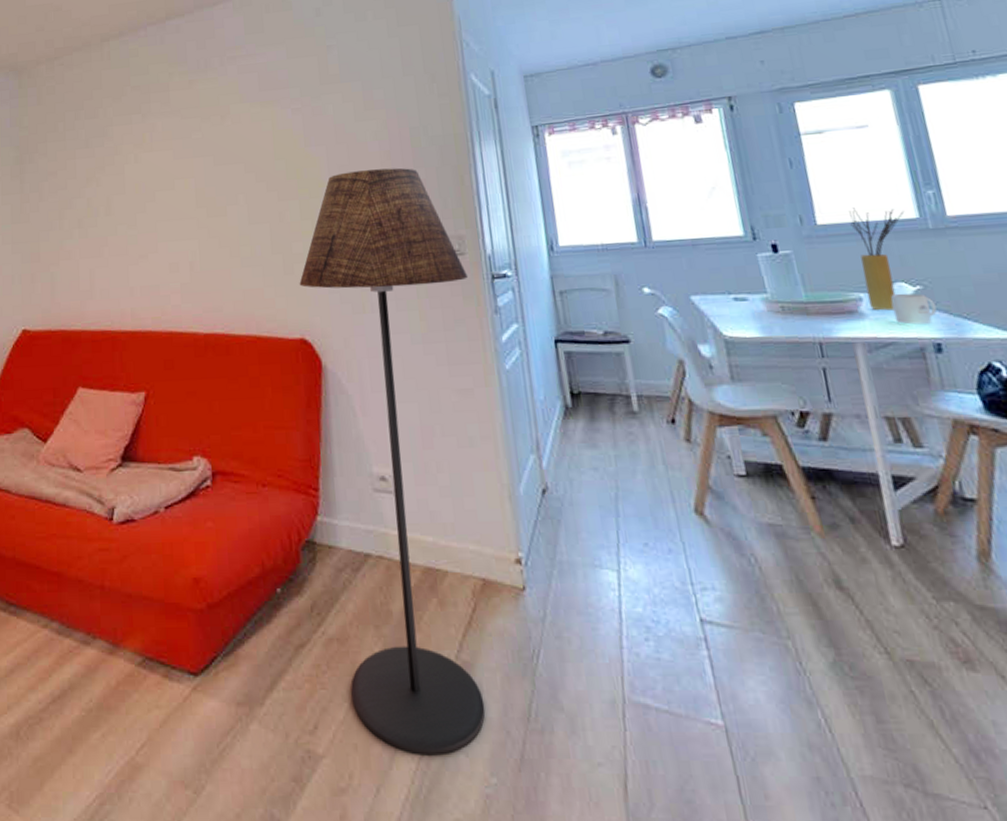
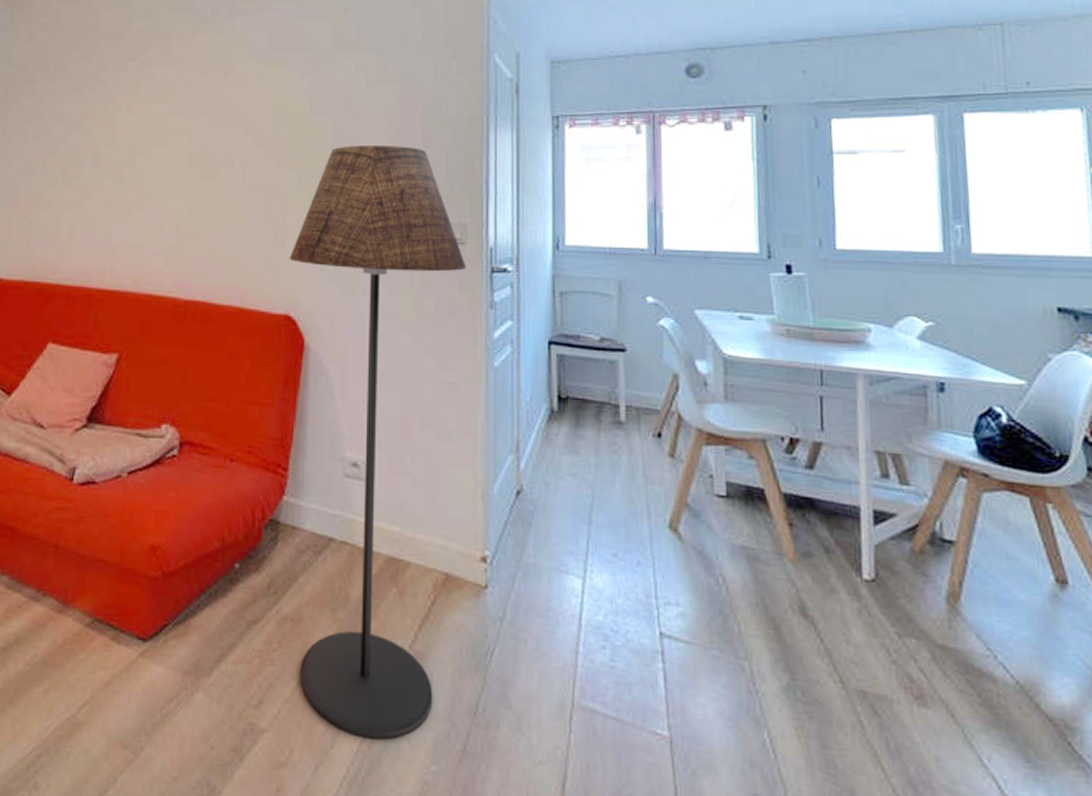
vase: present [849,207,905,311] -> none [871,235,929,345]
mug: present [891,293,937,325] -> none [900,327,946,362]

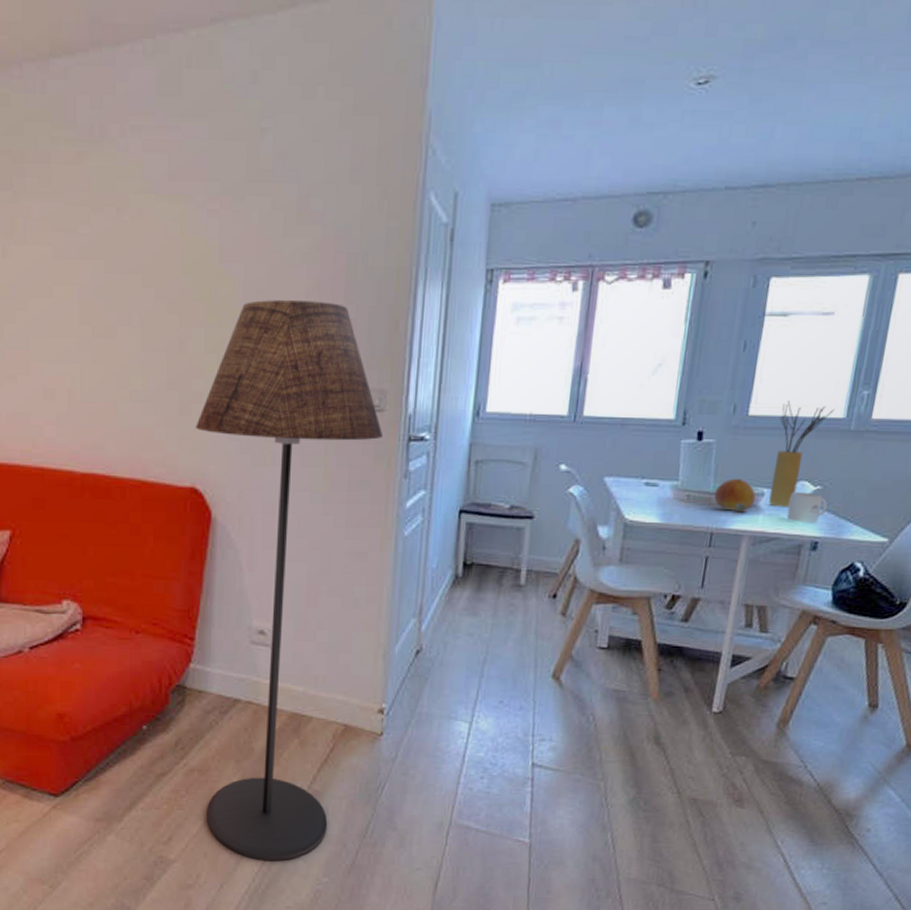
fruit: none [816,312,863,349] -> present [714,478,756,513]
vase: none [871,235,929,345] -> present [769,401,835,508]
mug: none [900,327,946,362] -> present [786,491,828,523]

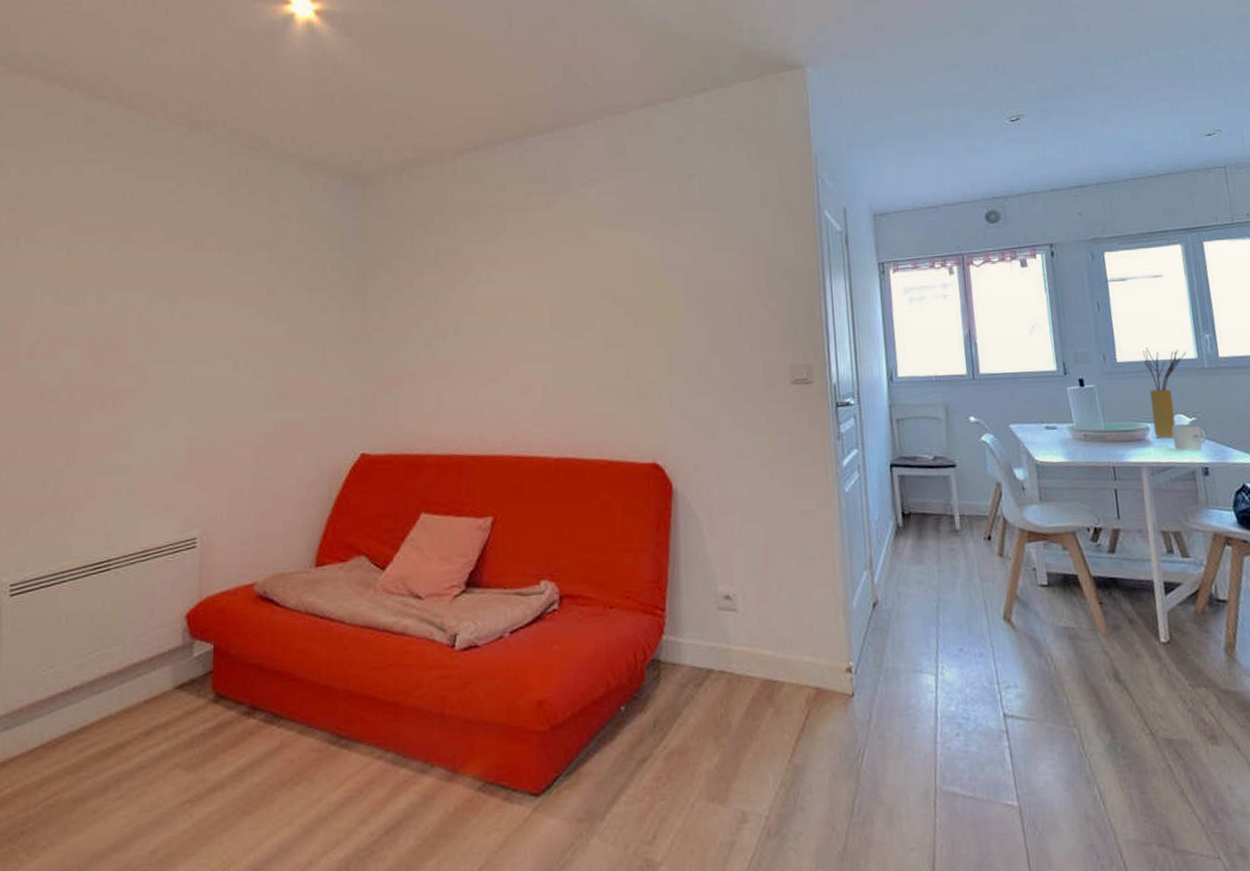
floor lamp: present [195,300,384,862] -> none [653,298,815,855]
fruit: present [714,478,756,513] -> none [1106,416,1144,446]

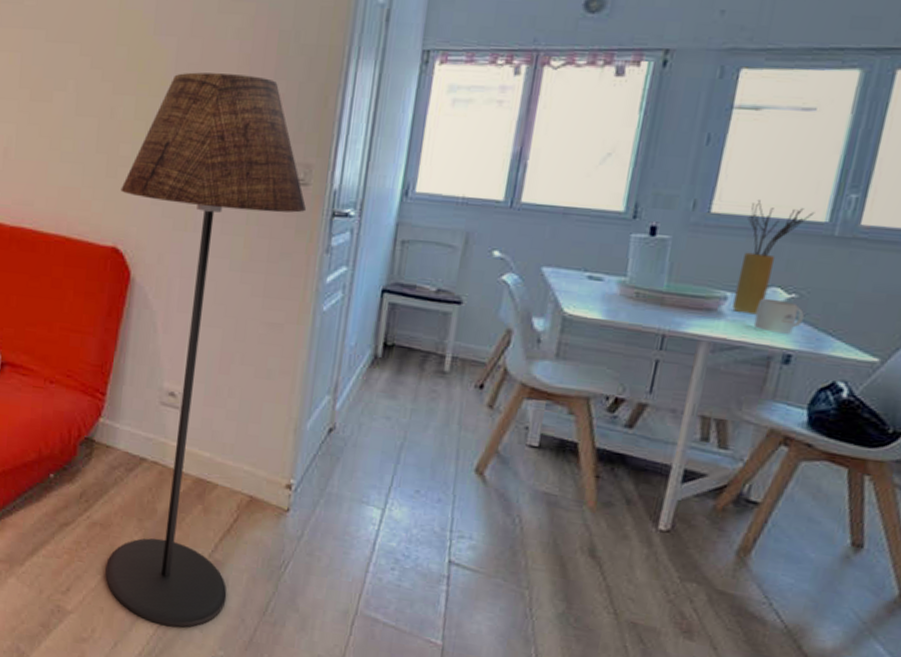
floor lamp: none [653,298,815,855] -> present [105,72,307,628]

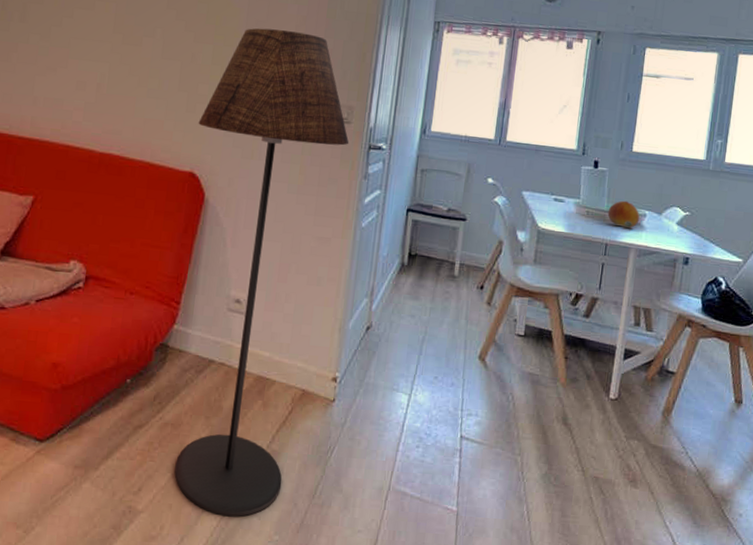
fruit: none [667,278,718,316] -> present [607,200,640,229]
vase: present [732,200,815,315] -> none [650,143,697,228]
mug: present [753,298,804,334] -> none [664,215,695,242]

